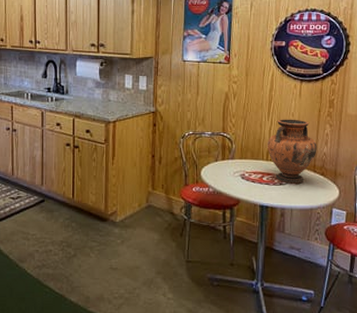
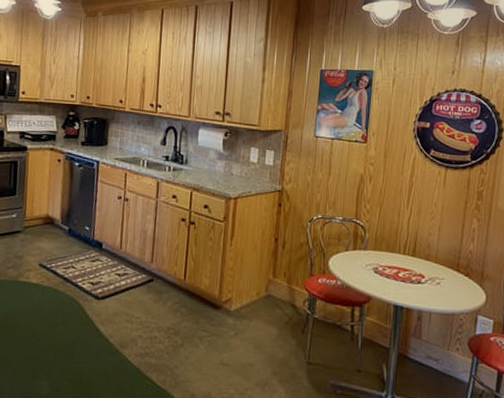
vase: present [267,119,317,184] -> none [405,208,462,284]

